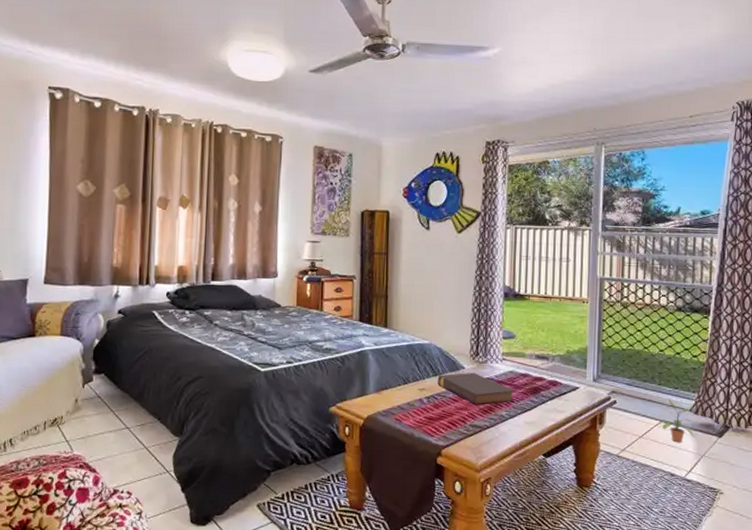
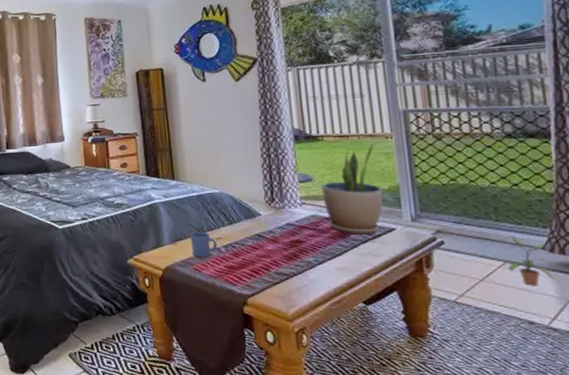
mug: none [395,382,420,409] -> present [190,232,217,259]
book: present [437,372,514,406] -> none [233,218,321,253]
potted plant: none [521,305,575,392] -> present [321,142,383,235]

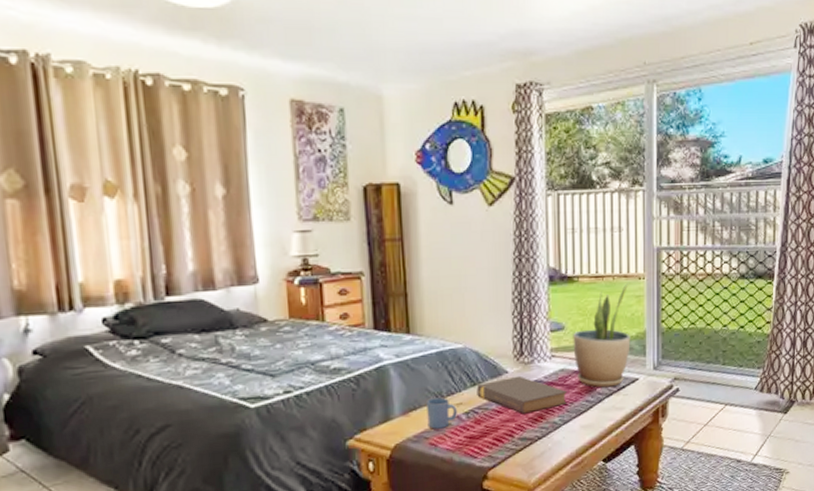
book: none [233,218,321,253] -> present [476,375,567,416]
potted plant: present [502,237,558,286] -> none [723,379,765,426]

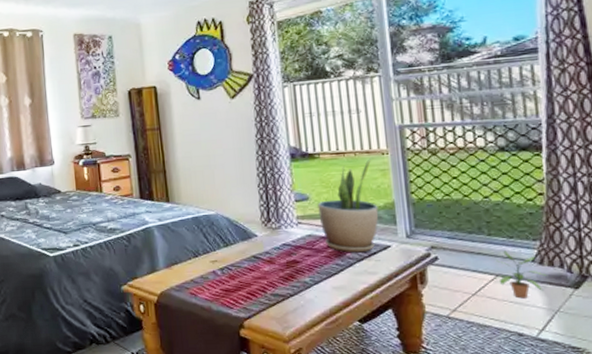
mug: present [427,397,457,431] -> none [186,255,213,283]
book: present [476,375,567,416] -> none [229,239,317,274]
potted plant: none [723,379,765,426] -> present [494,250,547,299]

